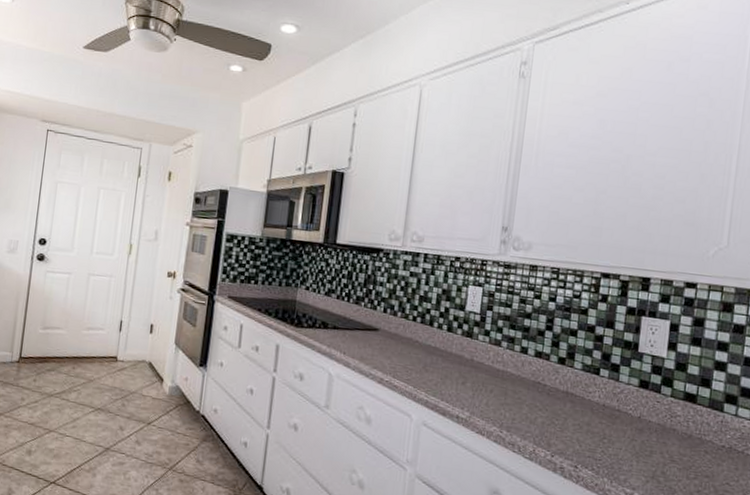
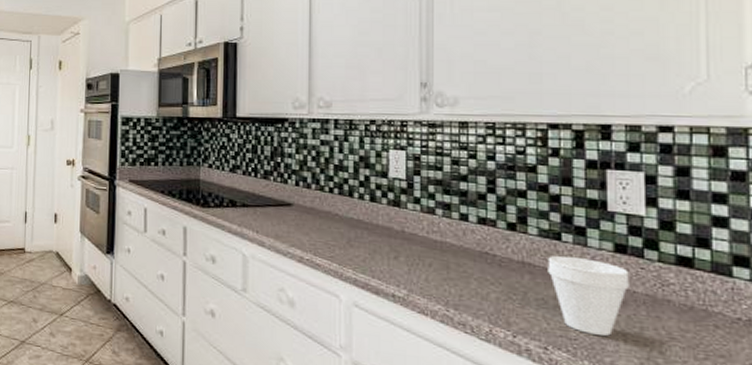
cup: none [585,388,648,458] -> present [548,256,629,336]

